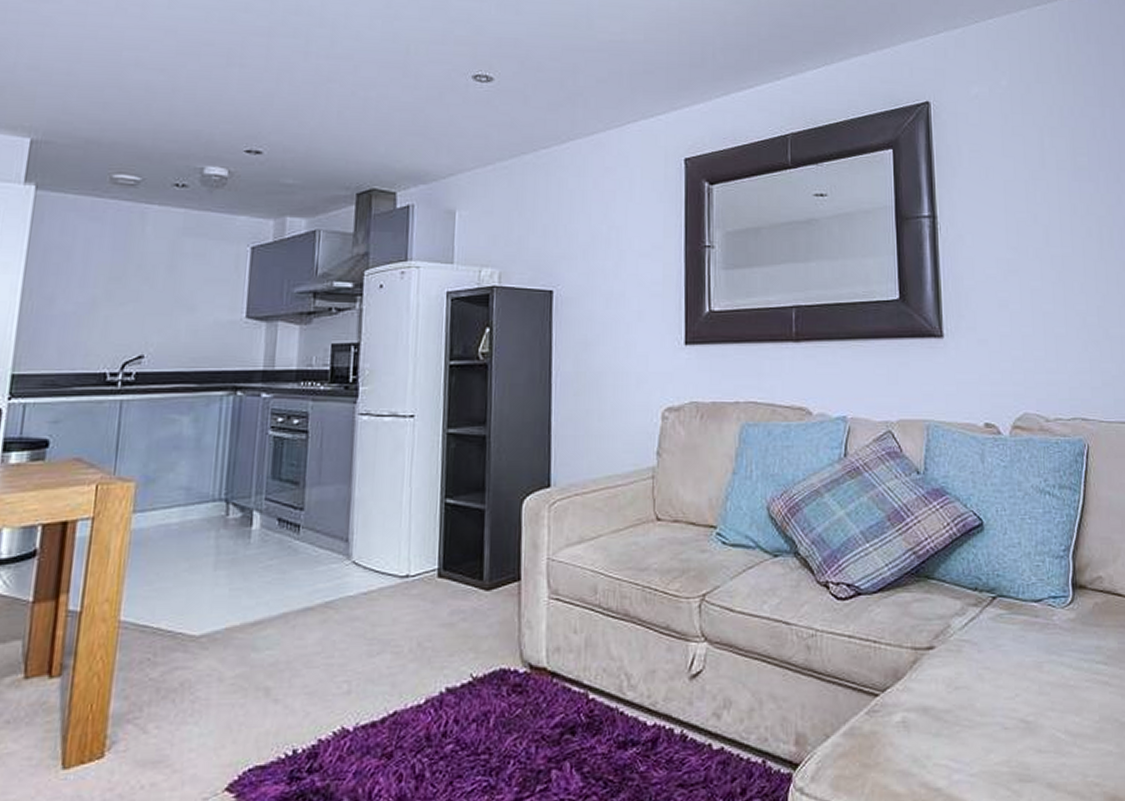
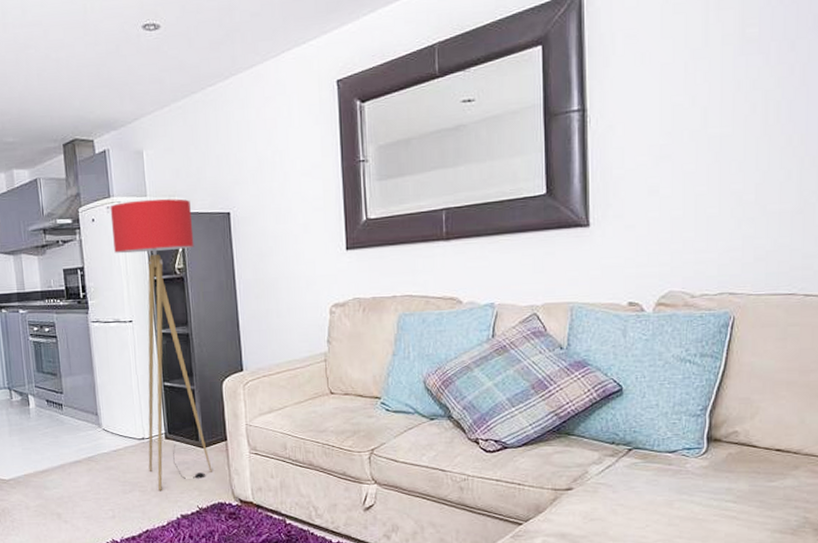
floor lamp: none [403,267,506,653] -> present [110,198,212,492]

